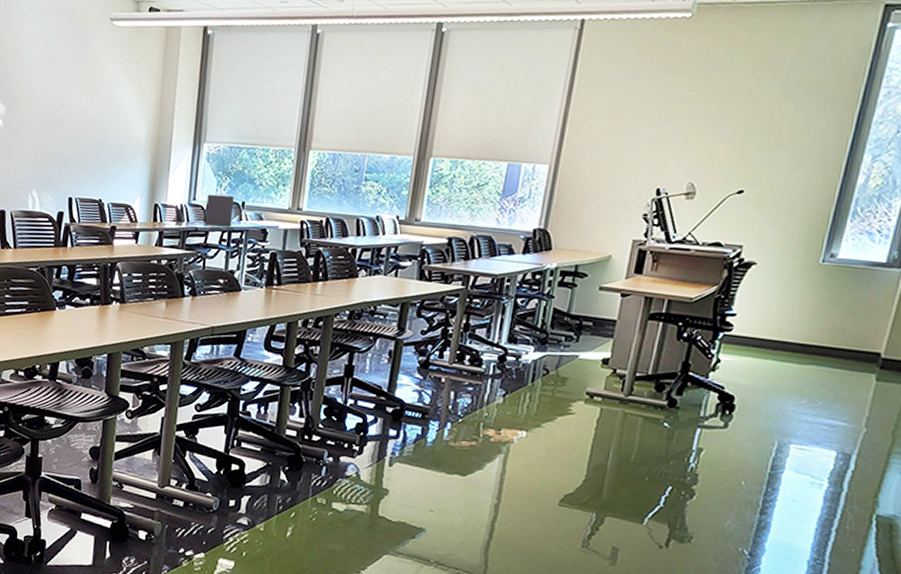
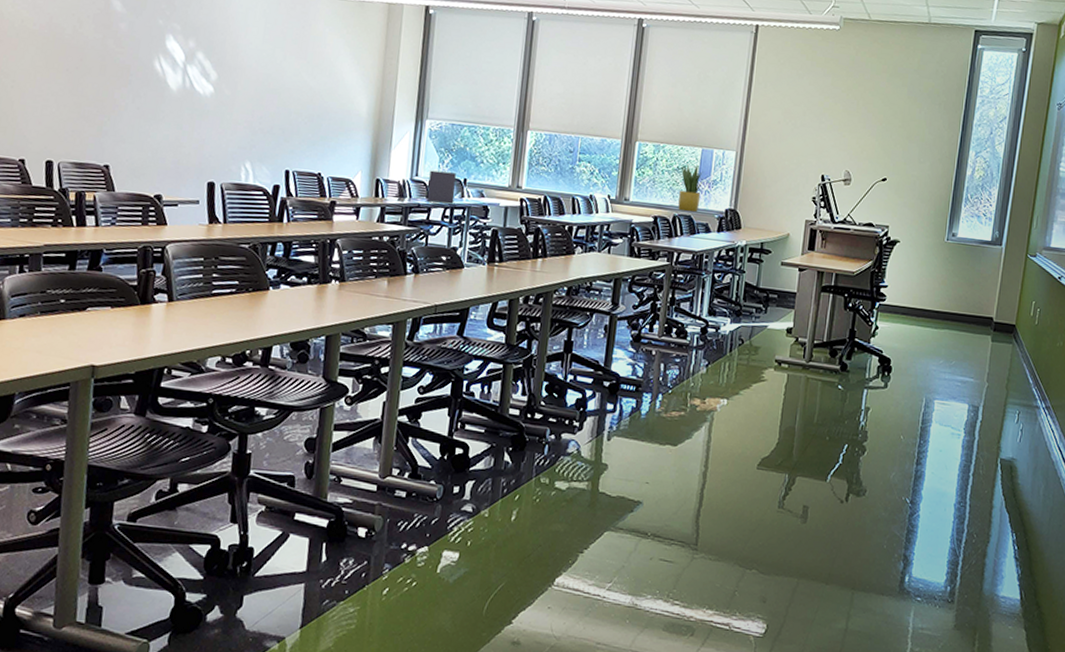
planter: none [476,180,510,233] -> present [678,164,705,213]

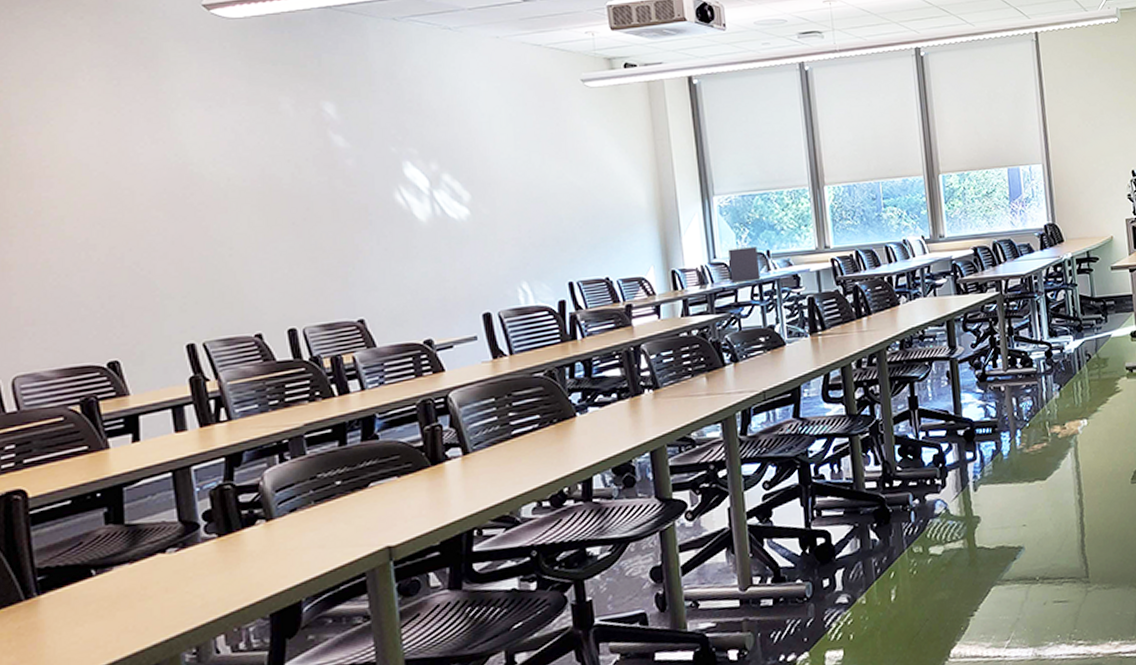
planter: present [678,164,705,213] -> none [990,186,1017,237]

